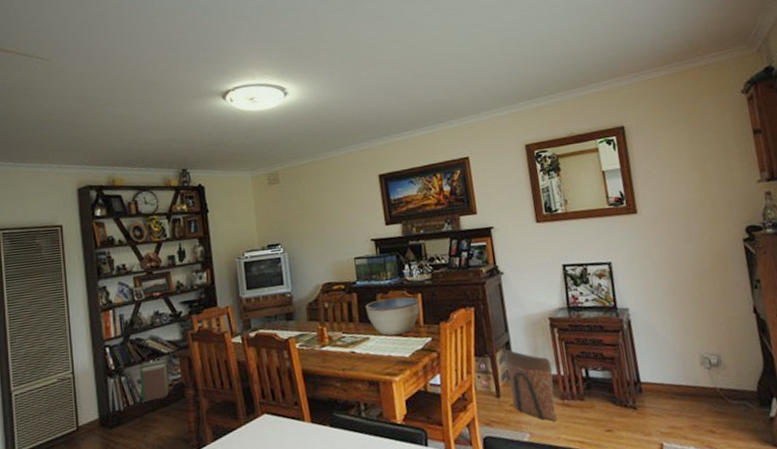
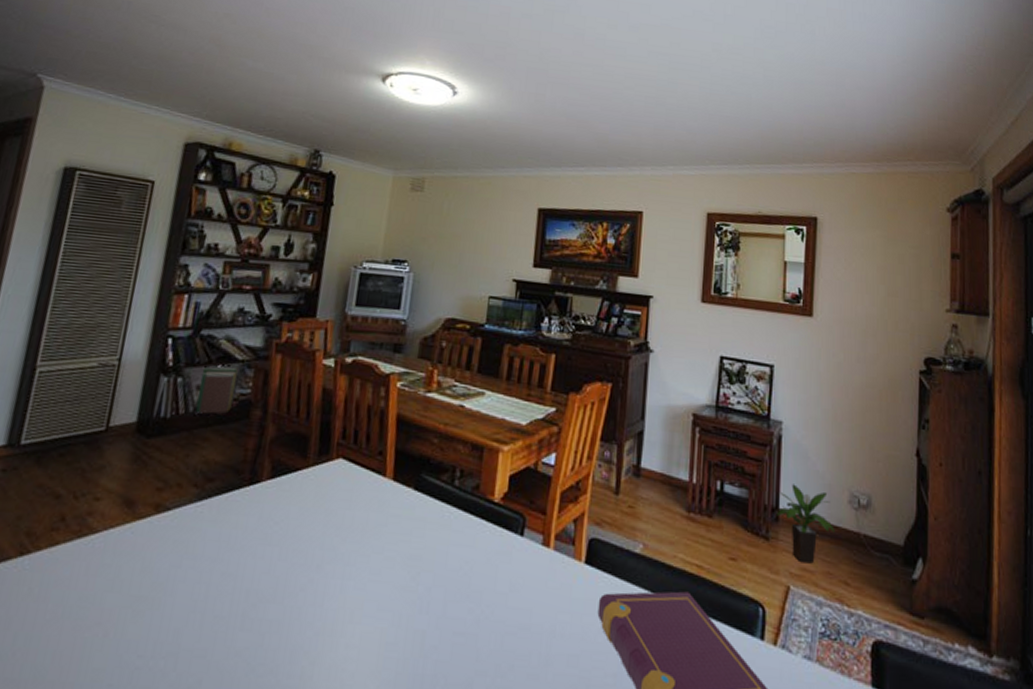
bowl: present [365,296,420,336] -> none [488,351,552,397]
shopping bag: present [504,349,557,421] -> none [631,440,685,535]
potted plant: none [637,358,693,423] -> present [775,484,835,564]

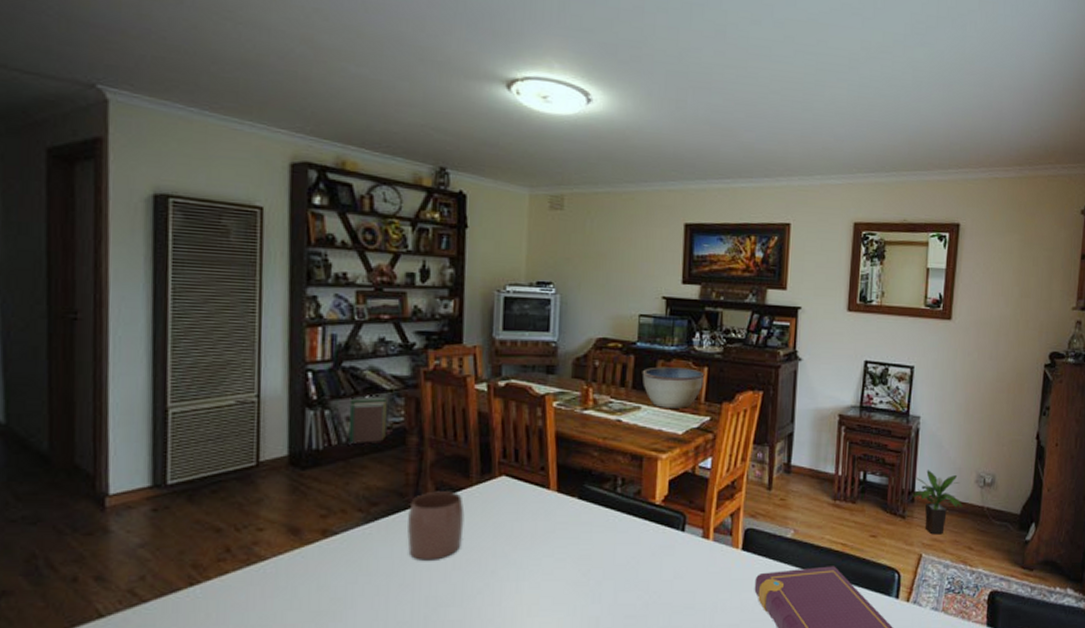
mug: none [236,470,298,548] -> present [407,491,465,560]
bowl: none [488,351,552,397] -> present [642,367,705,408]

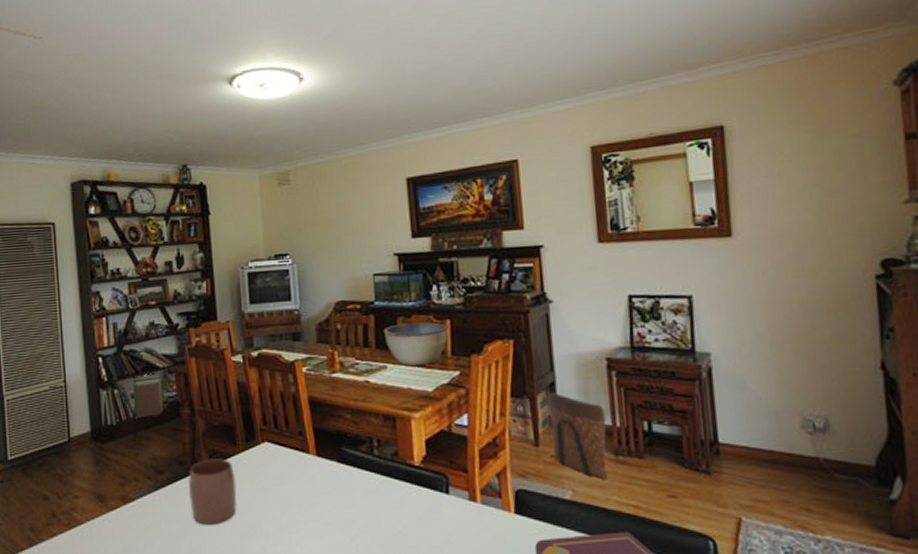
shopping bag: none [783,441,831,520] -> present [547,391,608,479]
potted plant: present [911,470,962,535] -> none [714,415,788,494]

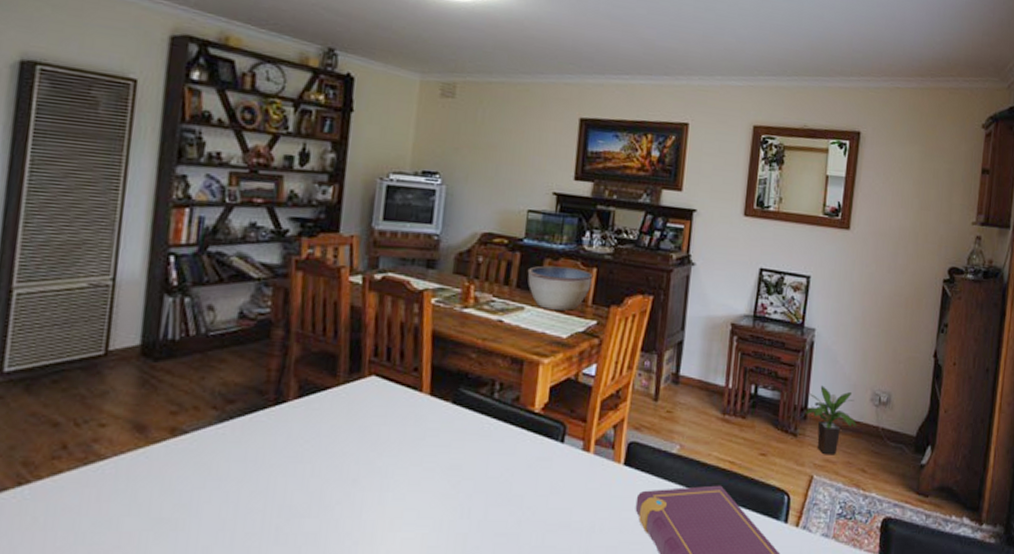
books: present [132,373,164,418] -> none [209,283,256,335]
mug: present [189,458,237,525] -> none [263,390,329,466]
shopping bag: present [547,391,608,479] -> none [669,350,722,435]
potted plant: none [714,415,788,494] -> present [803,385,857,455]

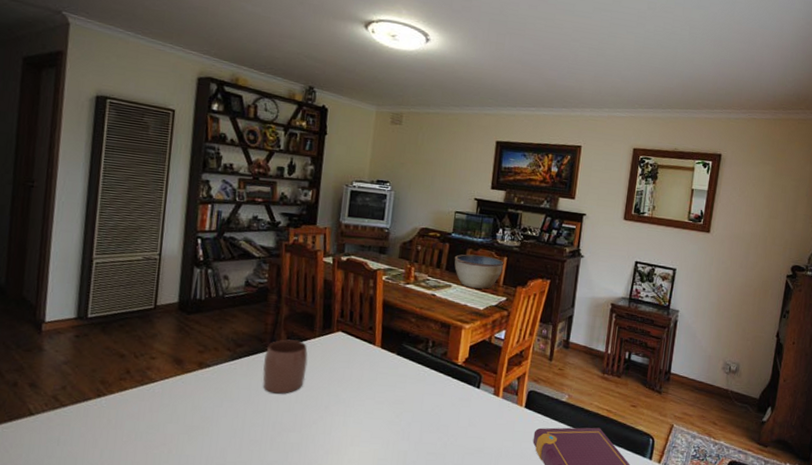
mug: none [263,390,329,466] -> present [262,339,308,394]
potted plant: present [803,385,857,455] -> none [667,355,710,410]

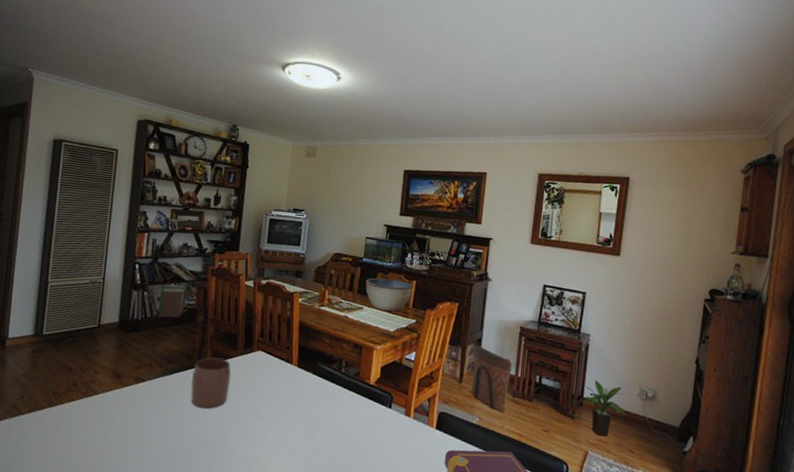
books: none [225,260,257,298] -> present [158,283,187,318]
shopping bag: none [561,322,603,389] -> present [471,345,513,412]
potted plant: none [667,355,710,410] -> present [580,380,626,437]

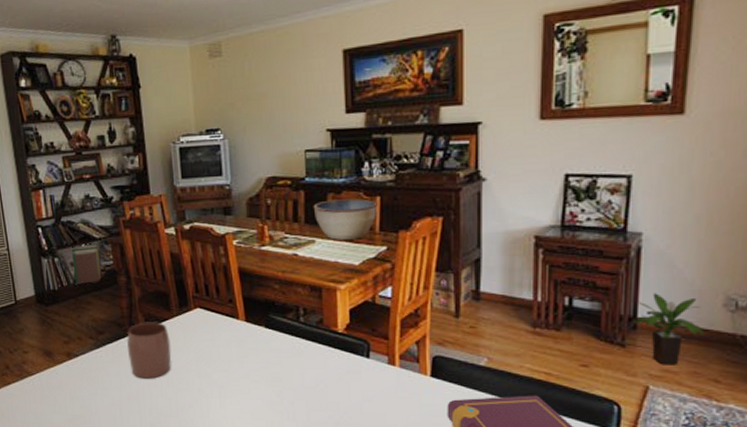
shopping bag: present [471,345,513,412] -> none [471,267,528,348]

